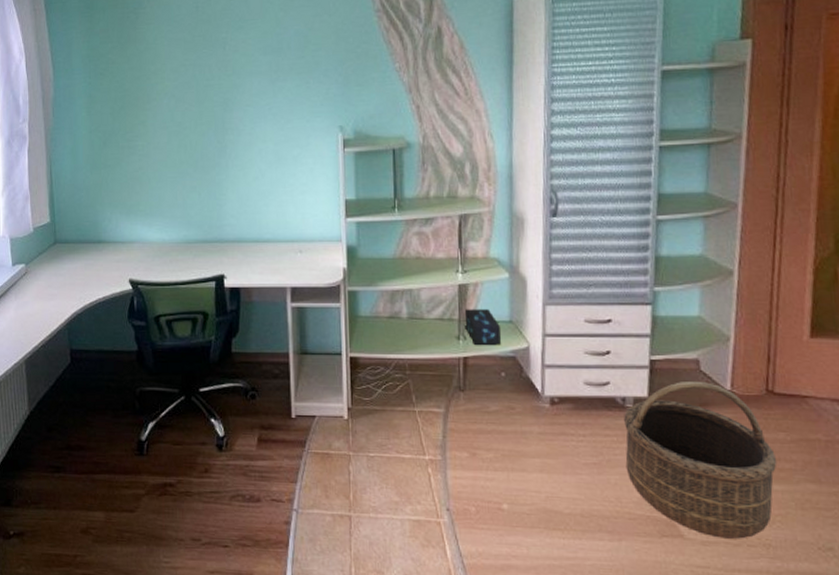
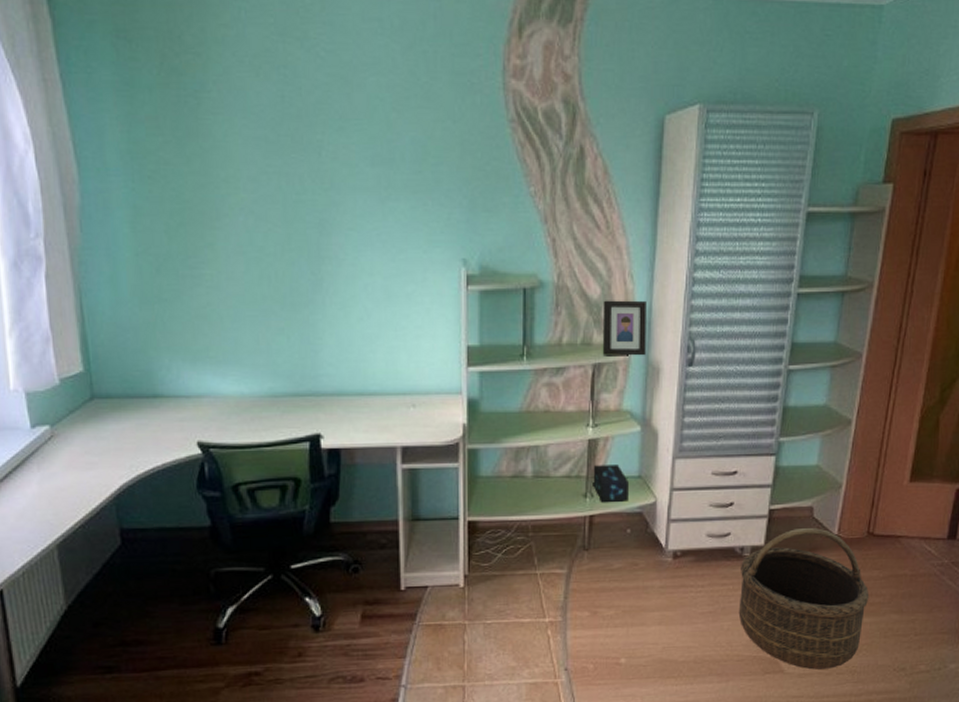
picture frame: none [465,157,509,208] -> present [602,300,646,356]

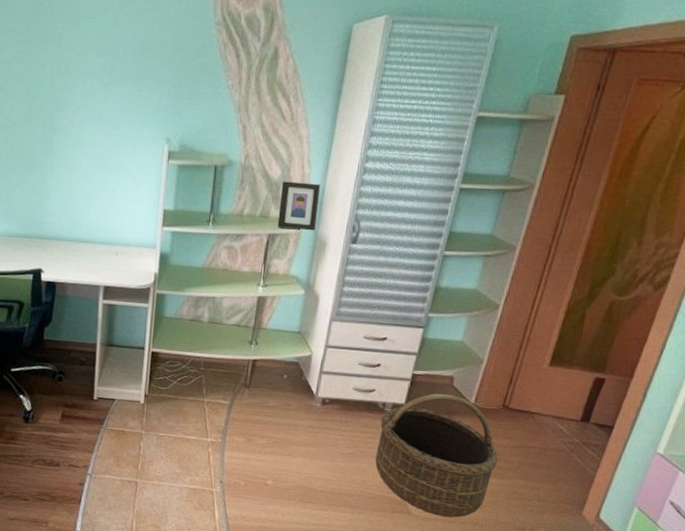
decorative box: present [593,465,630,502] -> none [258,319,290,352]

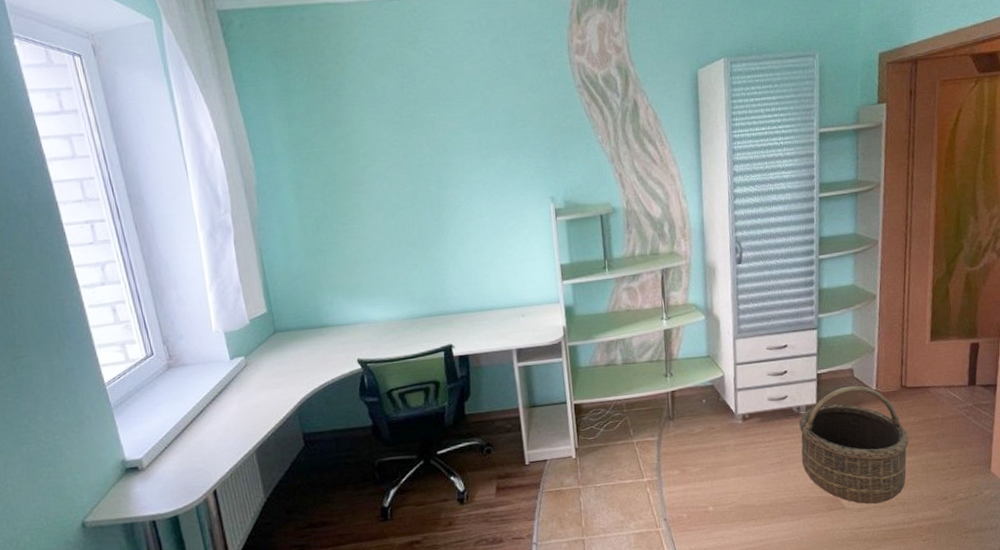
picture frame: present [277,181,320,231] -> none [664,215,703,261]

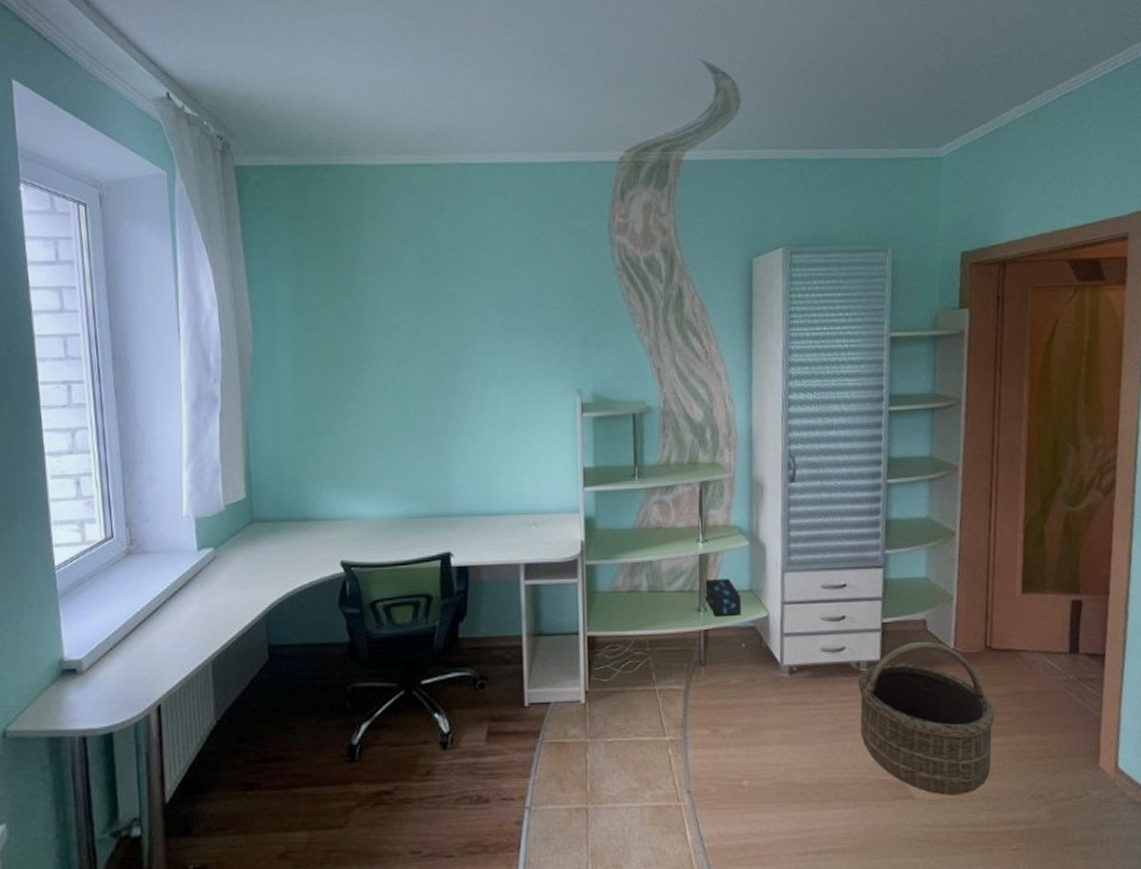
decorative box: none [671,348,701,380] -> present [705,579,742,616]

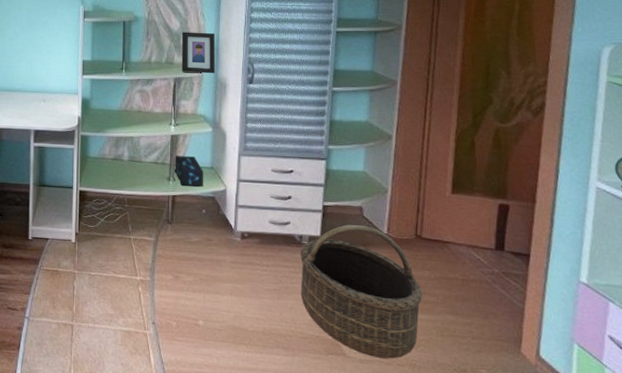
picture frame: none [706,421,749,474] -> present [181,32,215,74]

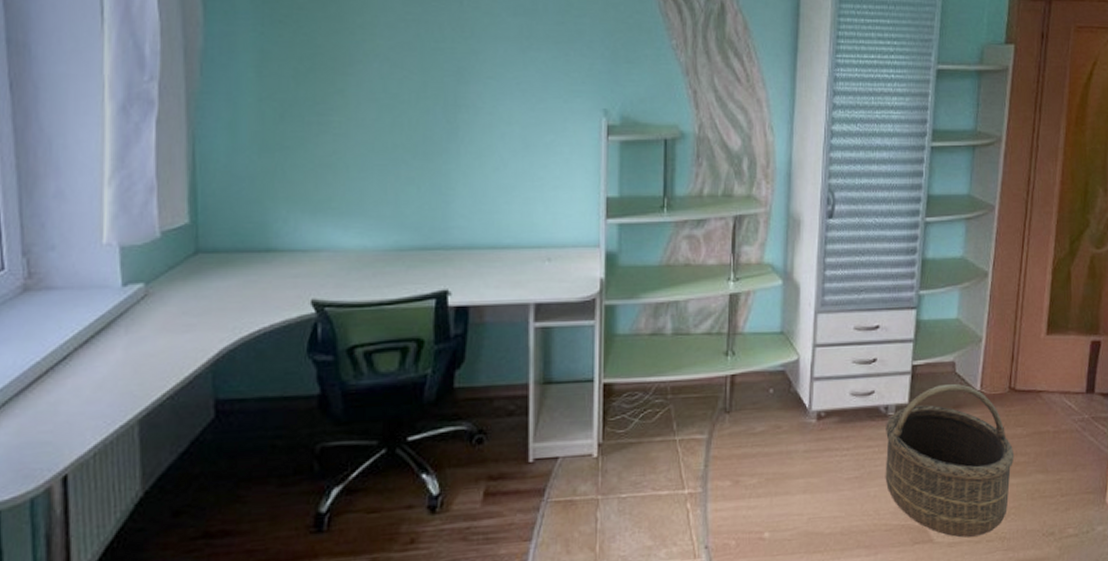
decorative box: present [175,156,204,187] -> none [734,320,772,360]
picture frame: present [181,32,215,74] -> none [743,152,786,208]

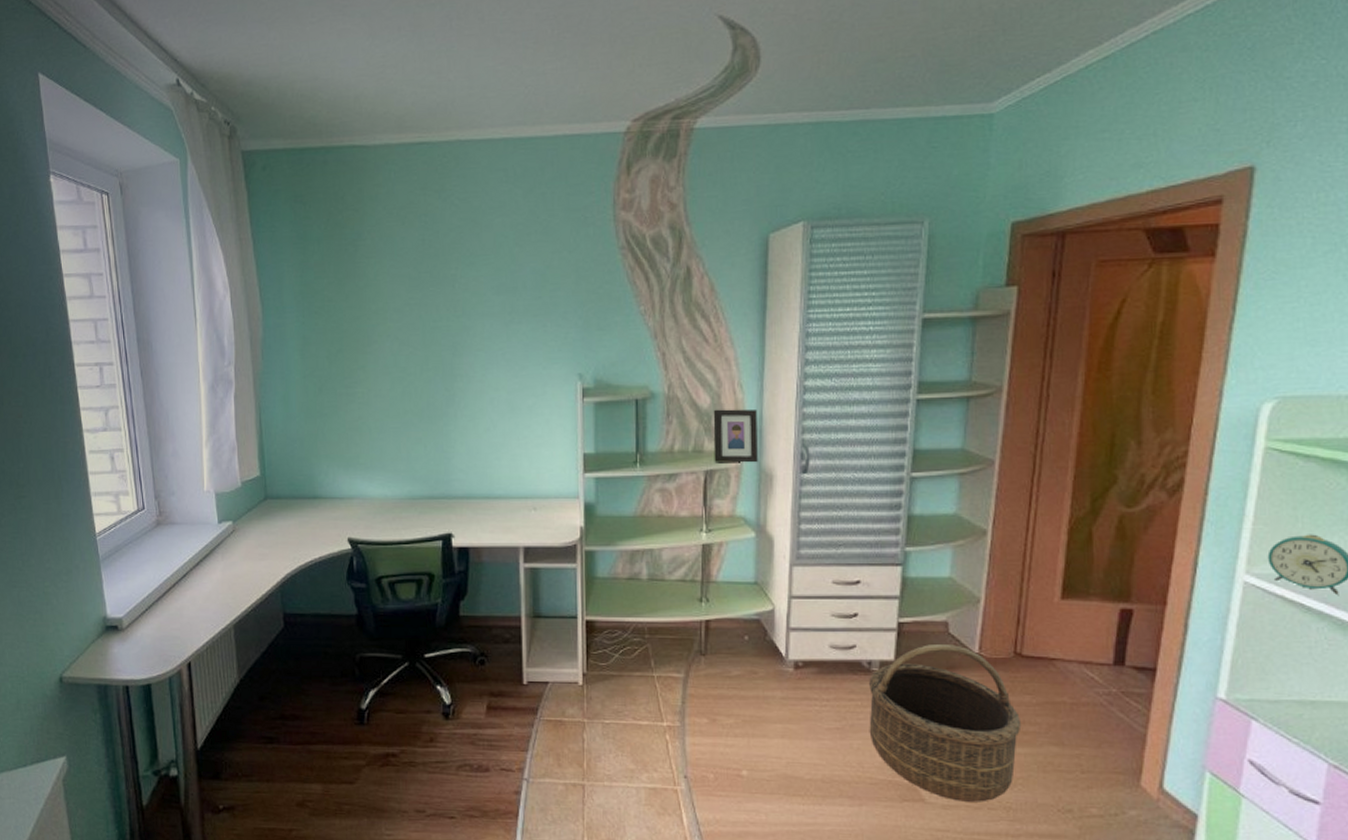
picture frame: none [743,152,786,208] -> present [713,409,758,463]

